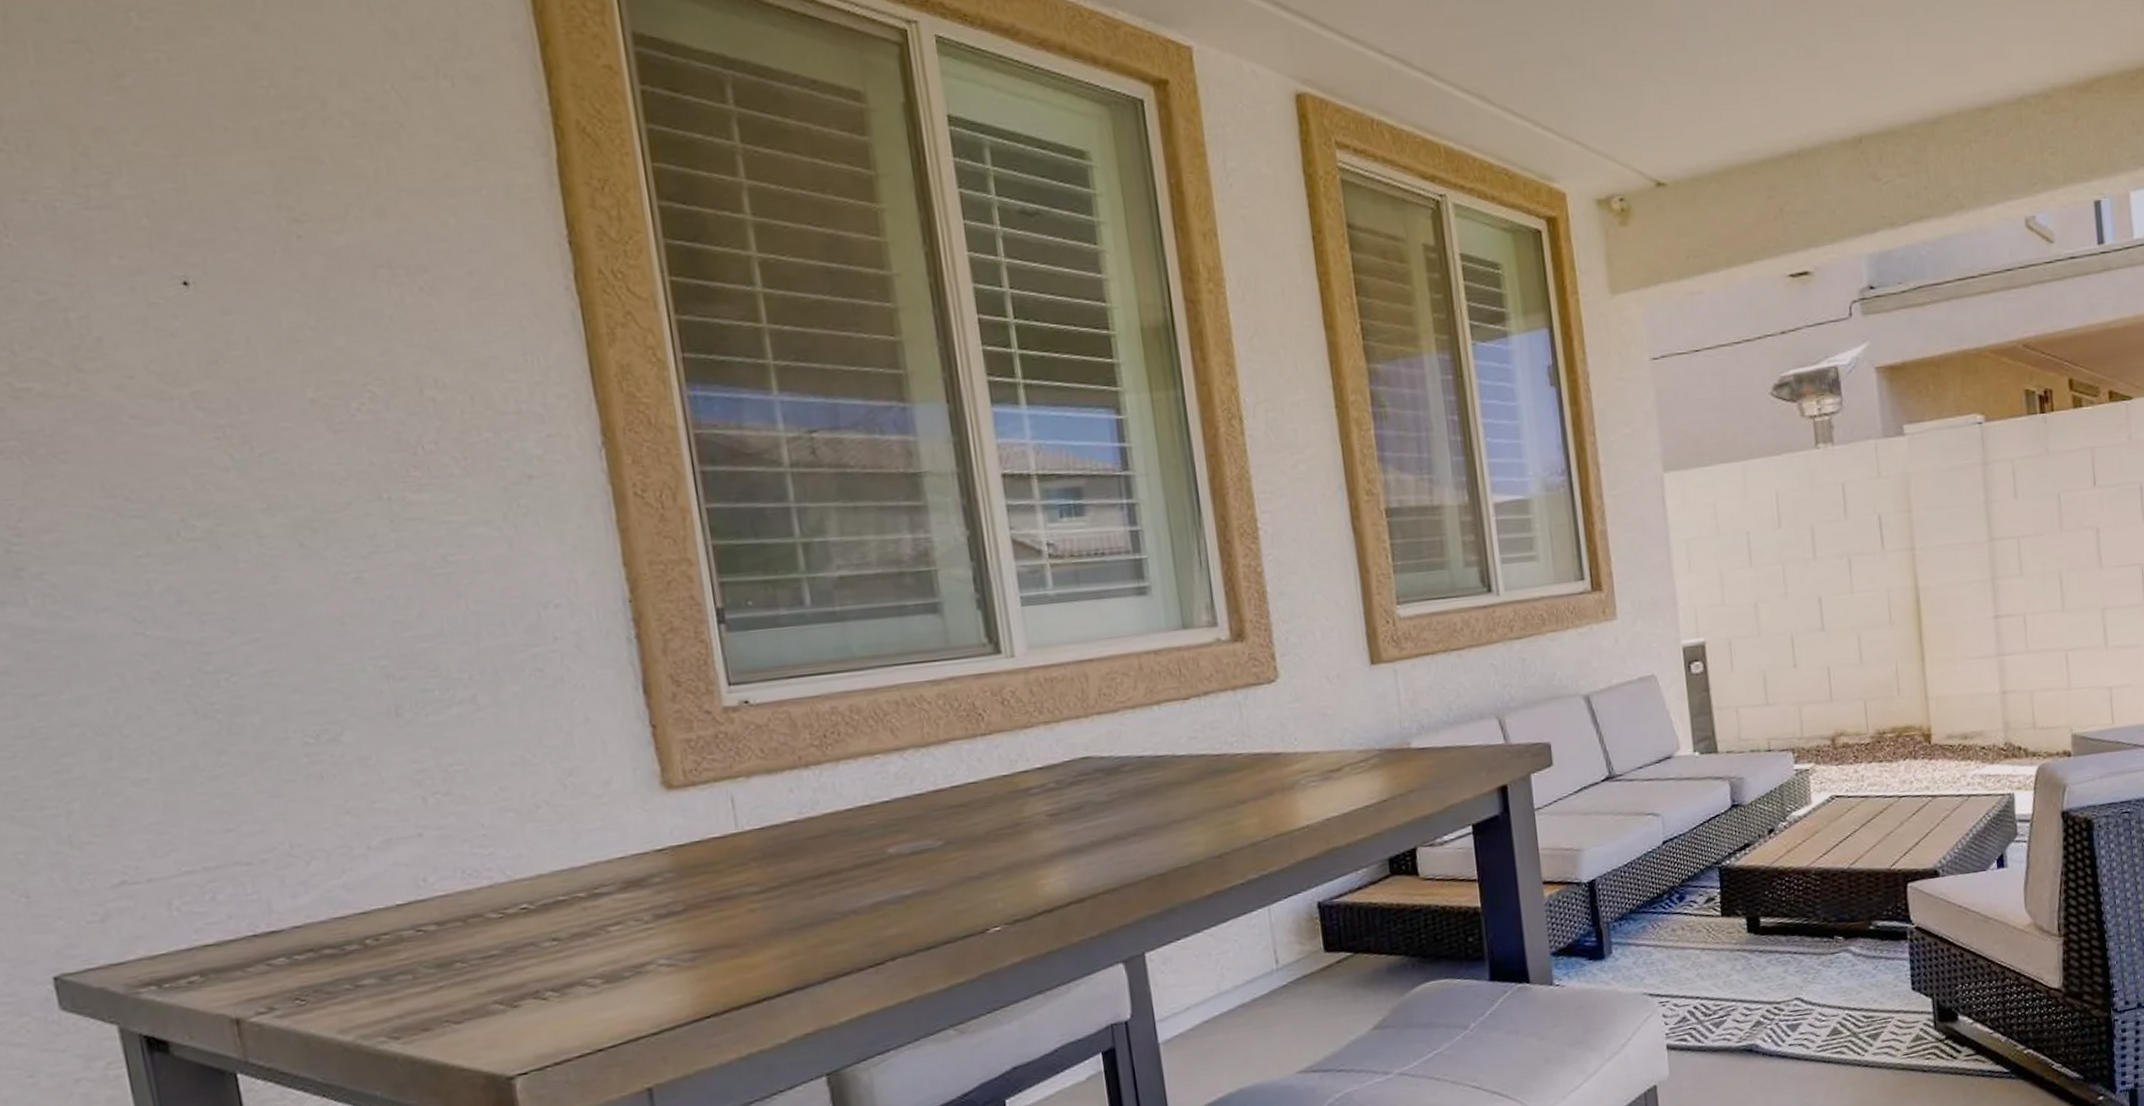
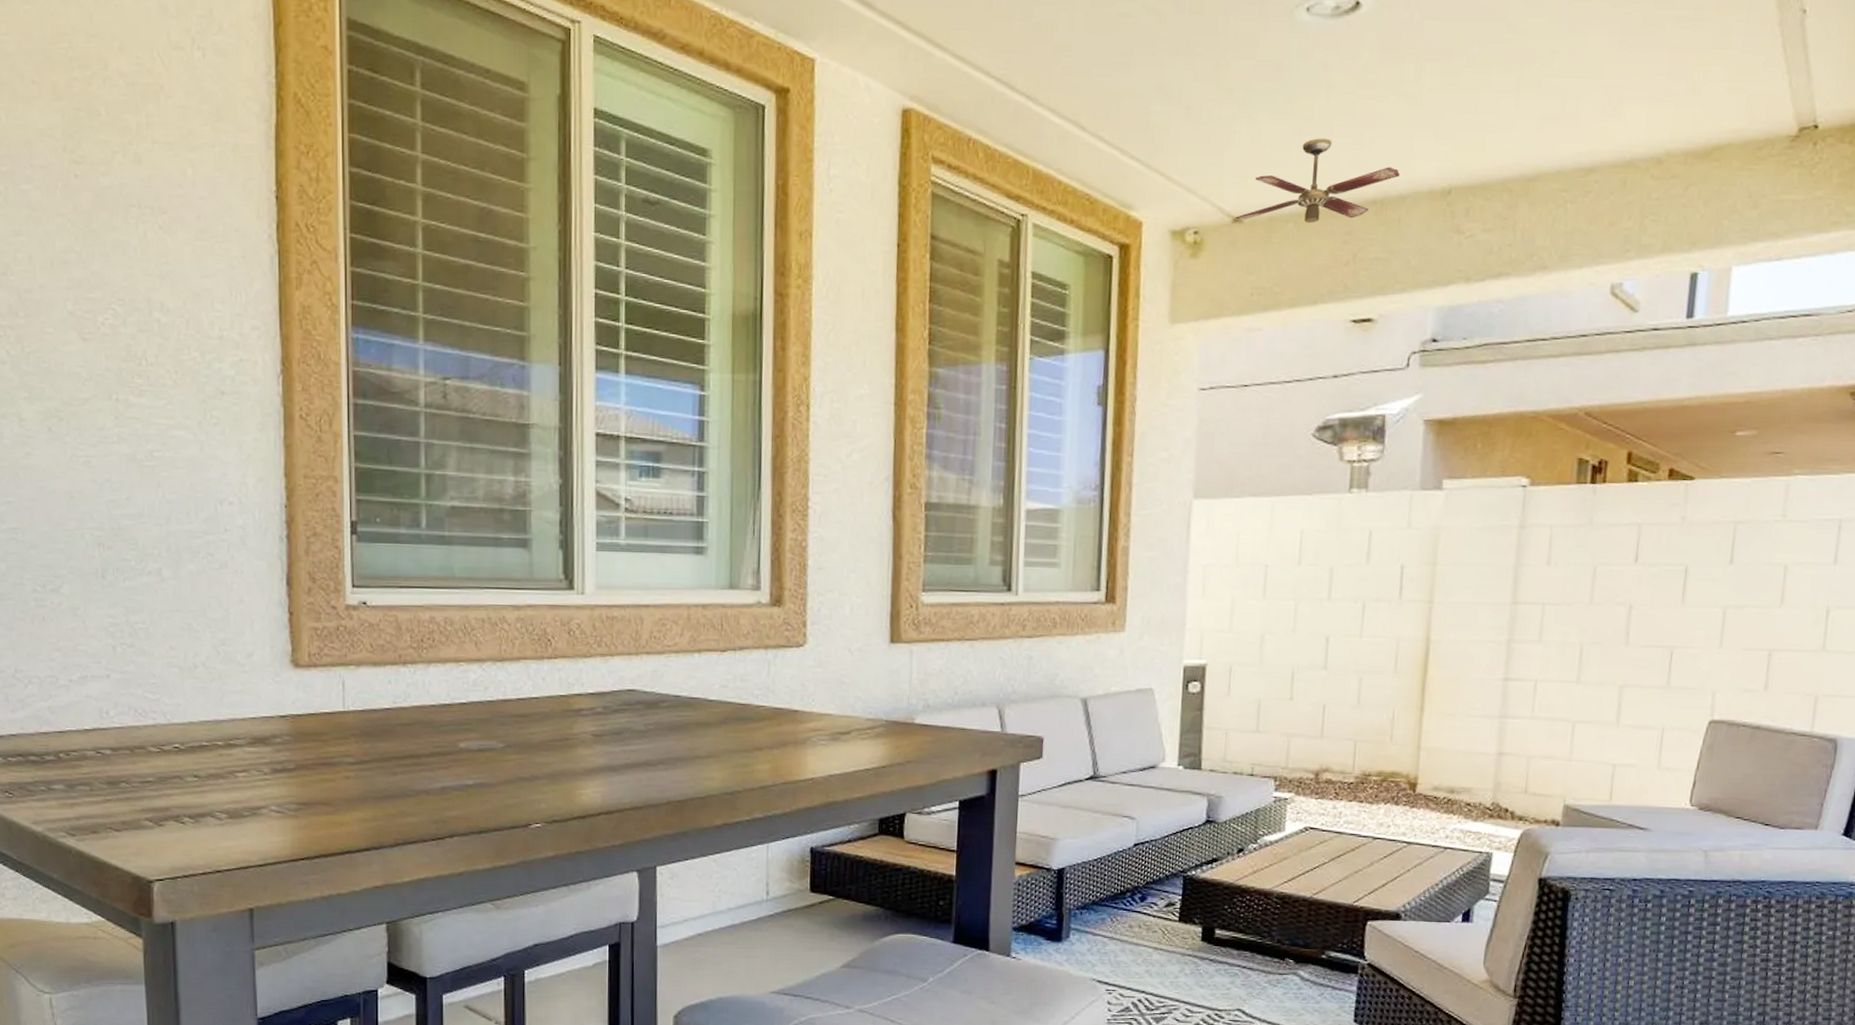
ceiling fan: none [1658,95,1811,183] -> present [1235,138,1400,223]

